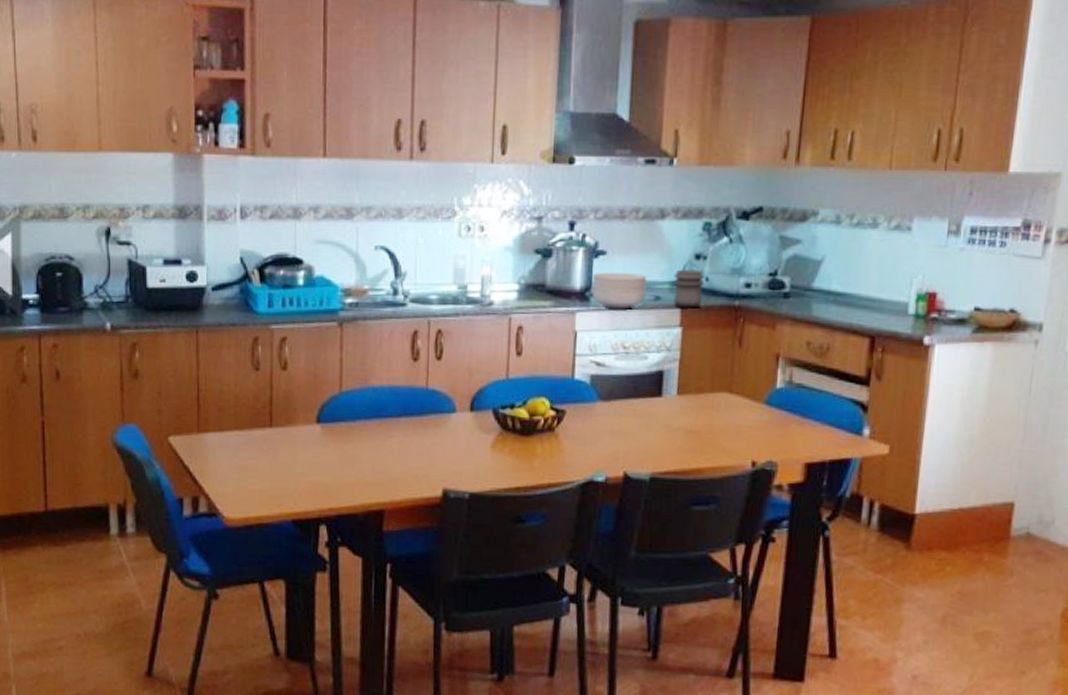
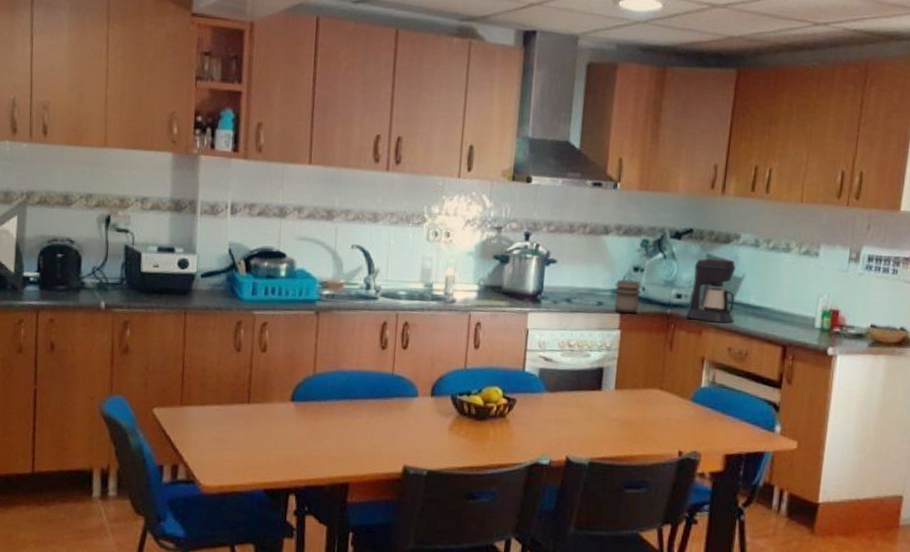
bowl: present [591,272,647,310] -> none [542,278,592,312]
coffee maker: none [757,239,815,314] -> present [686,257,736,324]

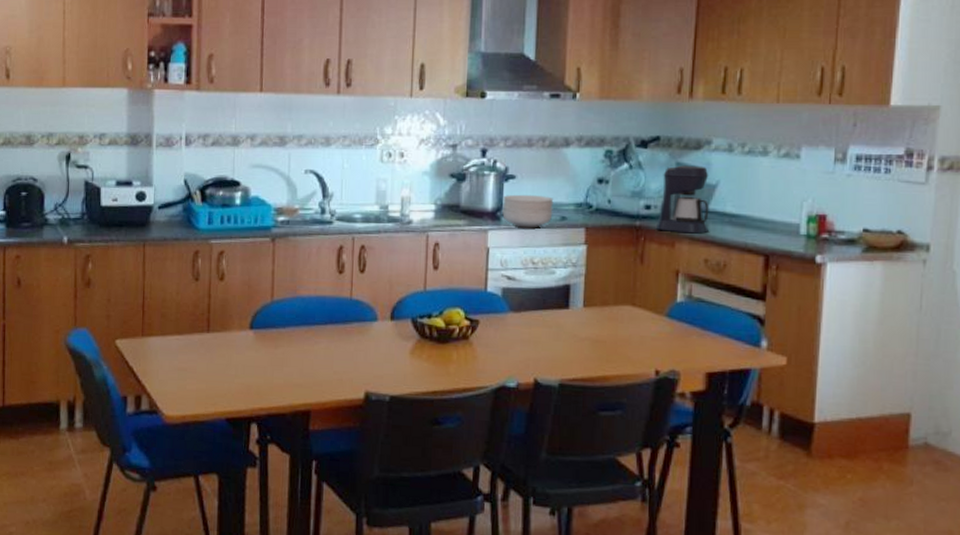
bowl: none [542,278,592,312] -> present [502,194,554,228]
jar: present [614,279,642,314] -> none [578,192,608,228]

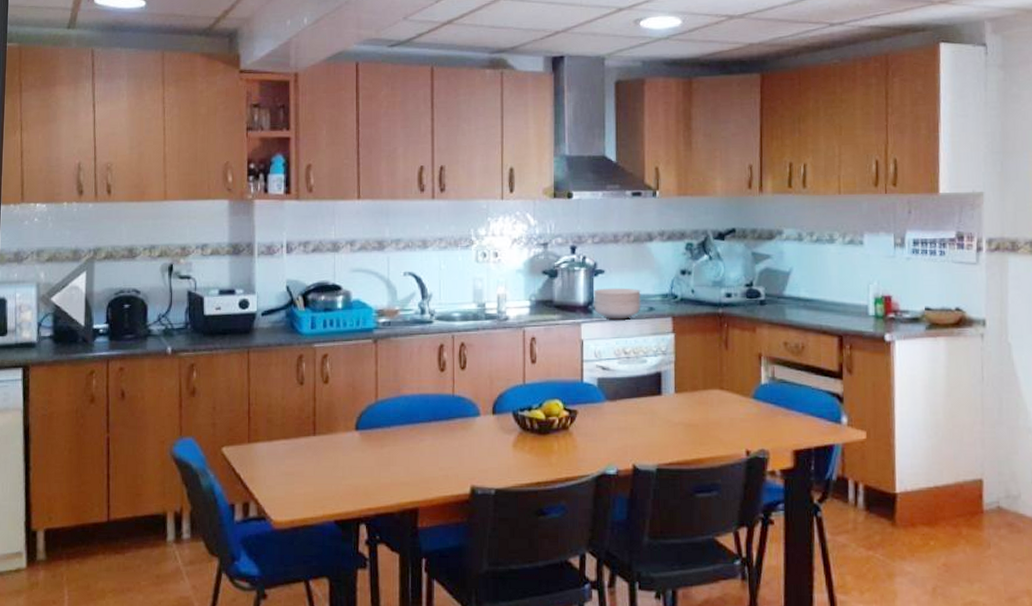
coffee maker: present [657,165,709,234] -> none [738,255,786,319]

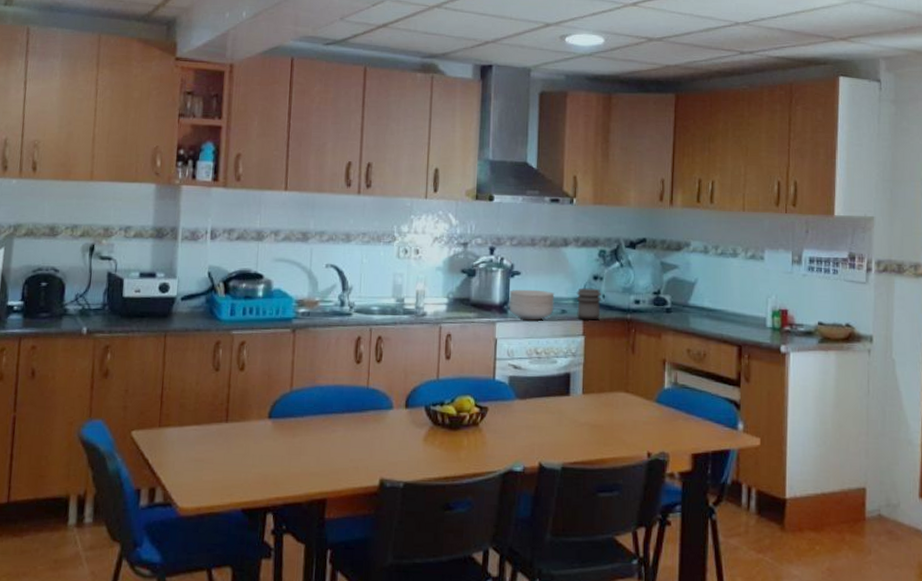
jar: none [664,283,691,317] -> present [576,288,602,321]

